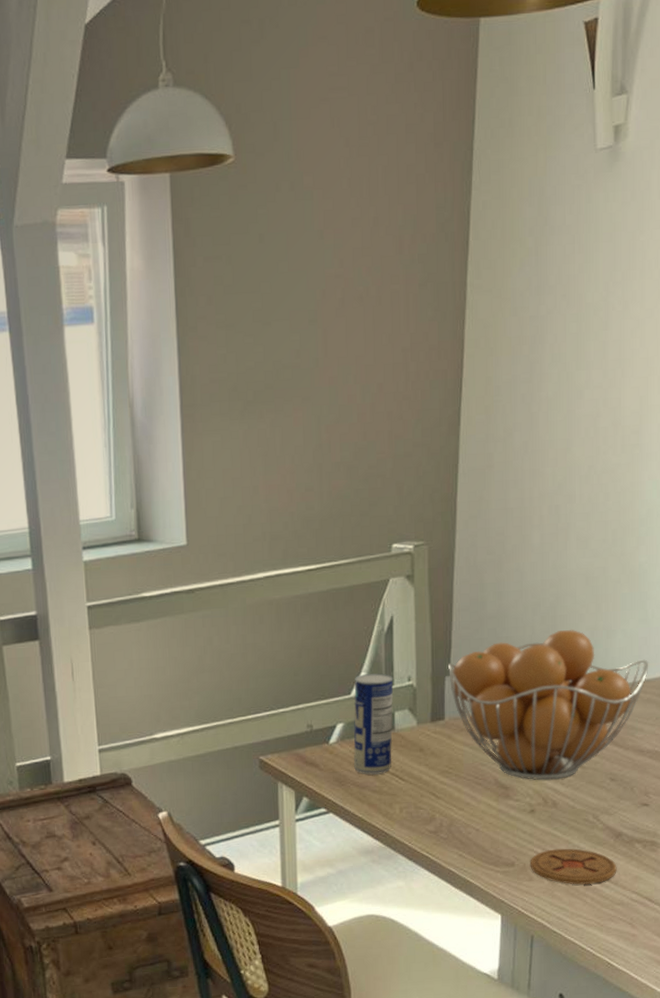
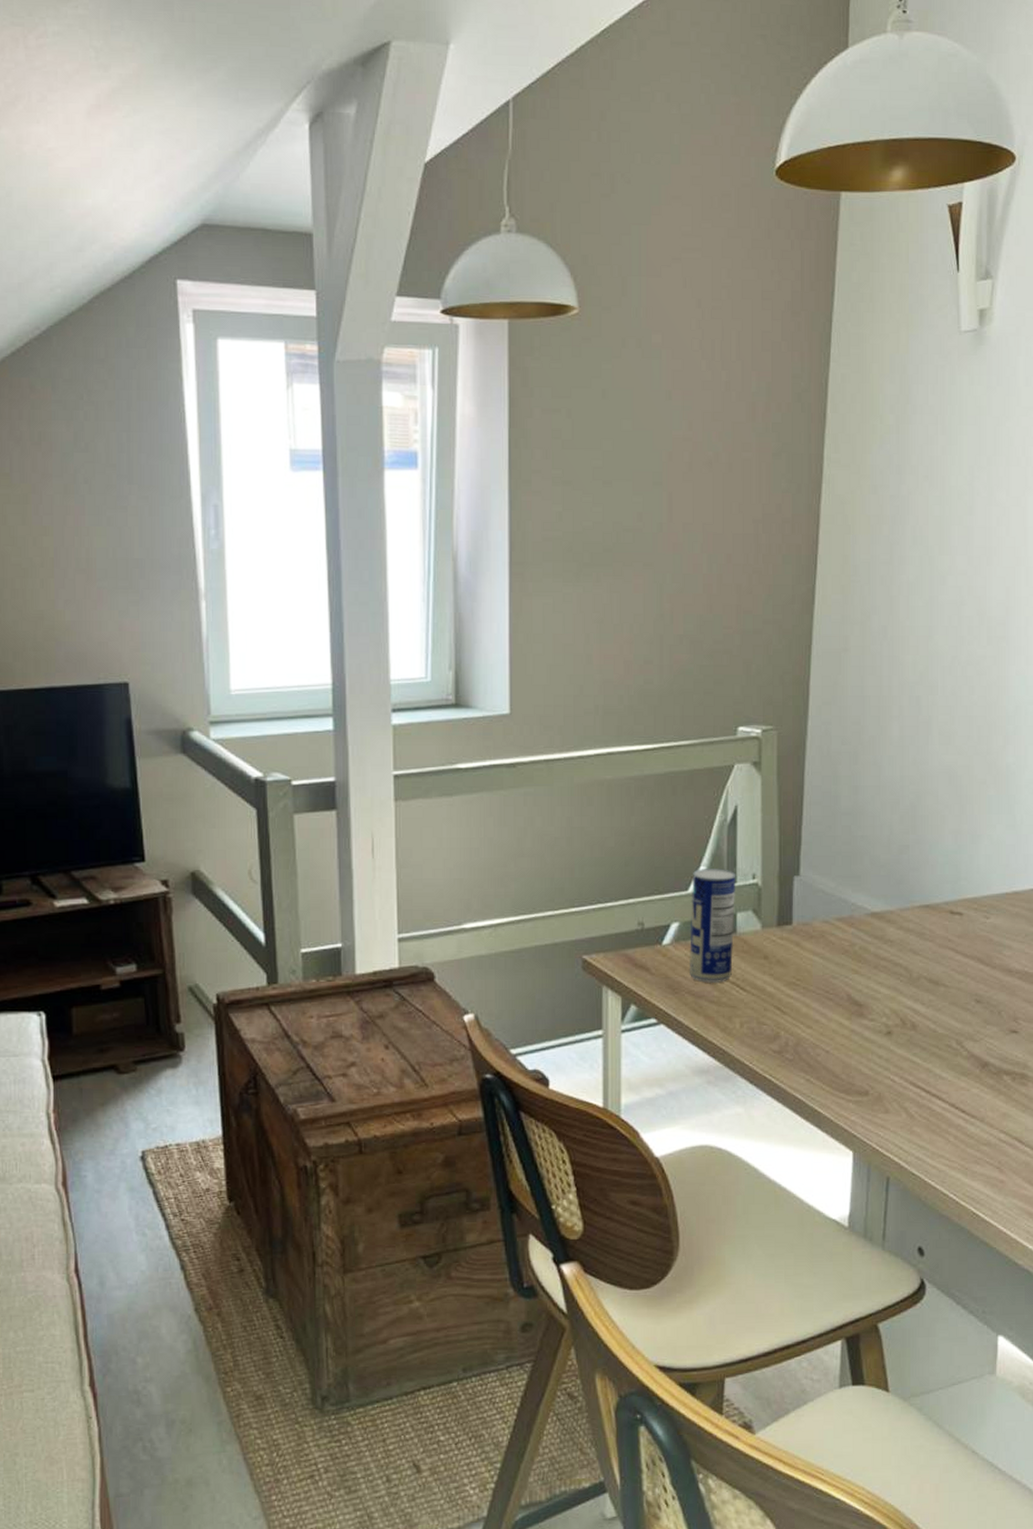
fruit basket: present [447,629,649,780] -> none [796,831,1018,999]
coaster: present [530,848,617,885] -> none [886,1077,983,1121]

